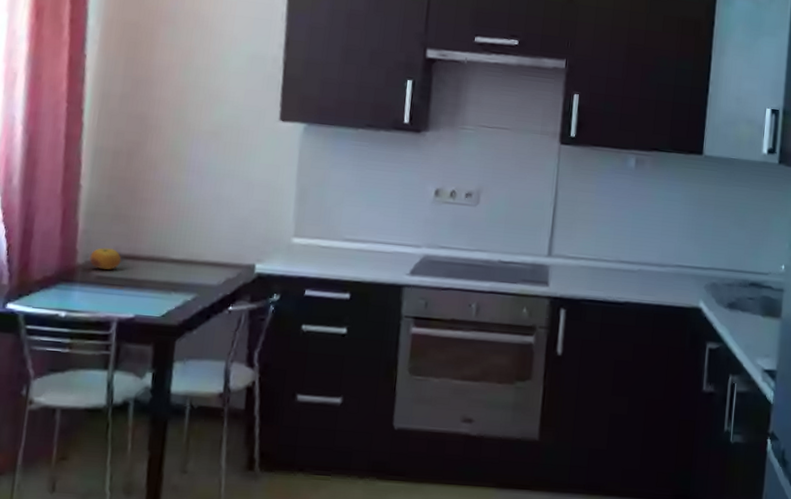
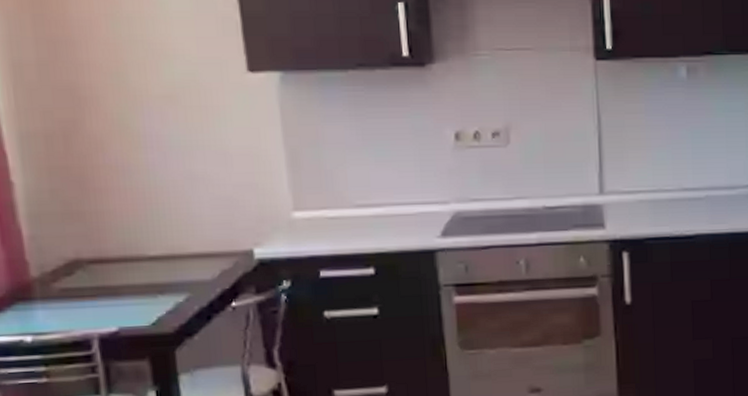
fruit: present [89,248,122,270] -> none [45,254,87,280]

